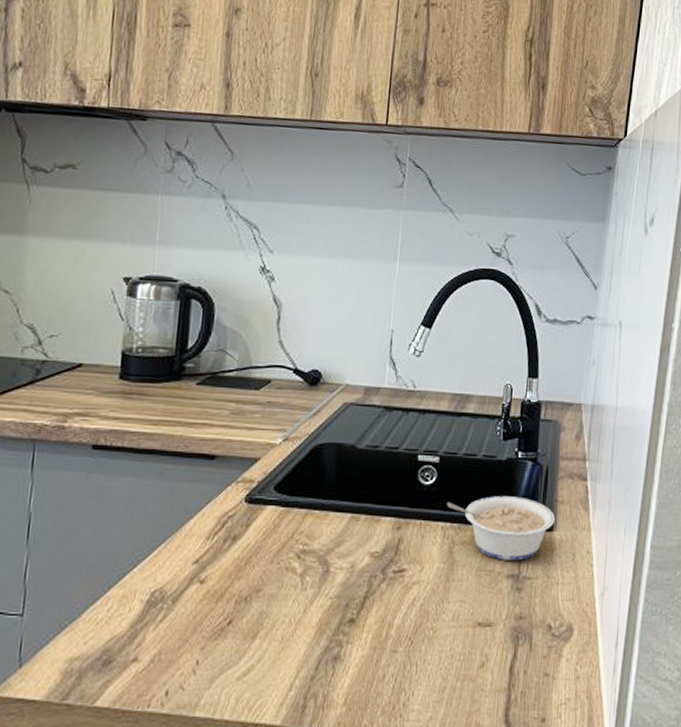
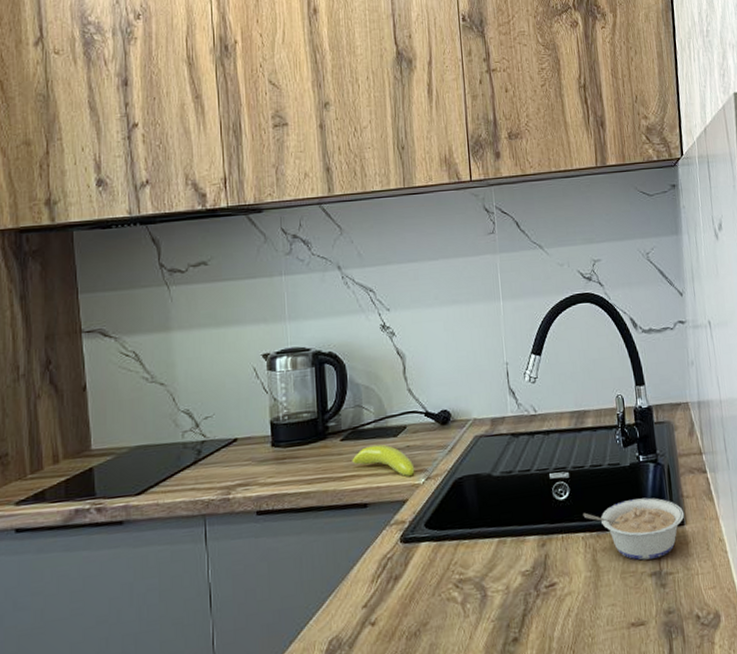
banana: none [205,394,273,435] -> present [352,444,415,477]

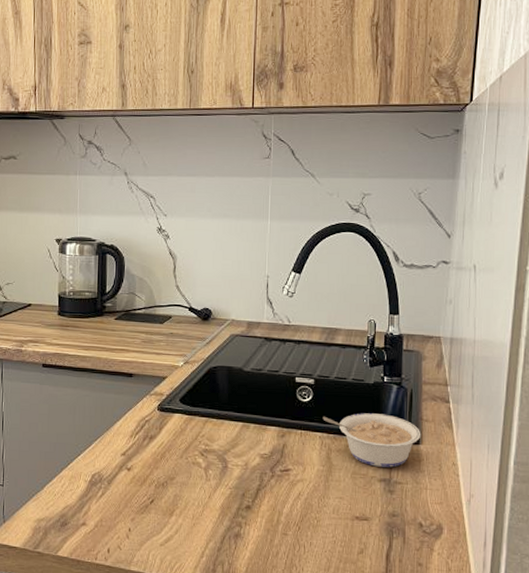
banana: present [352,444,415,477] -> none [123,327,176,359]

